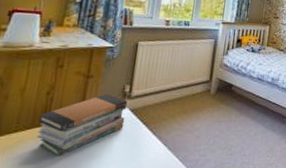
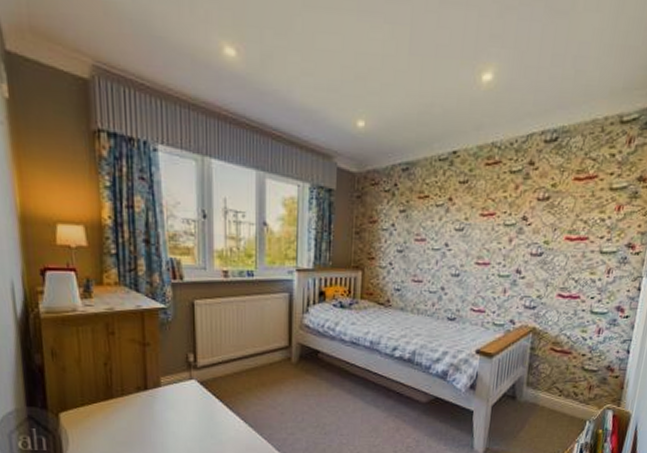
book stack: present [36,93,128,157] -> none [101,363,195,432]

